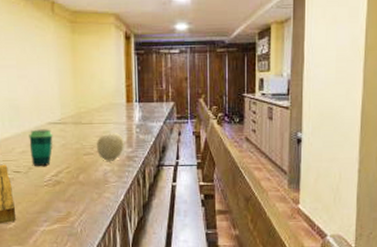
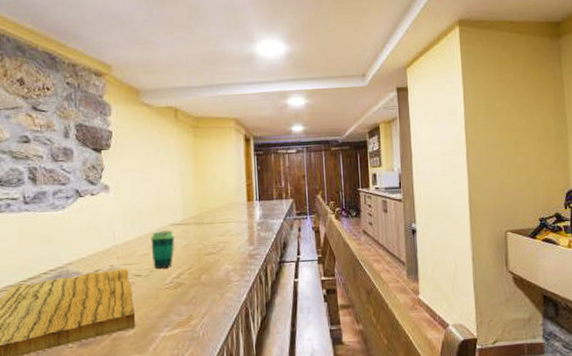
fruit: present [96,133,124,161] -> none [218,231,246,260]

